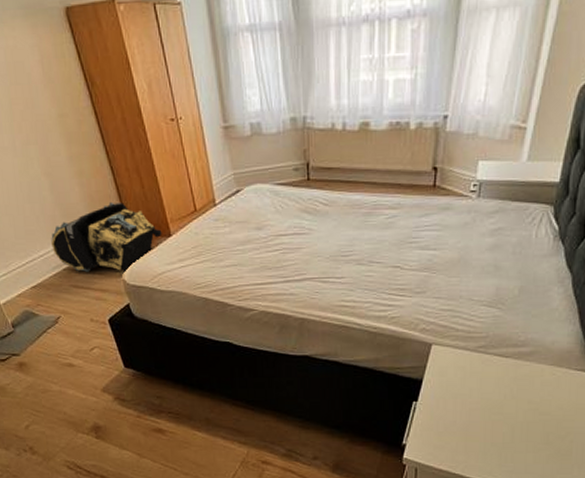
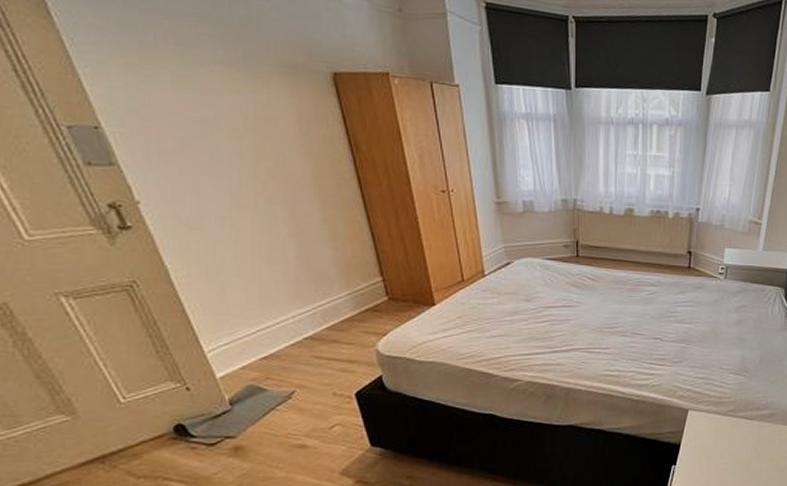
treasure chest: present [51,201,162,272] -> none [292,268,425,341]

